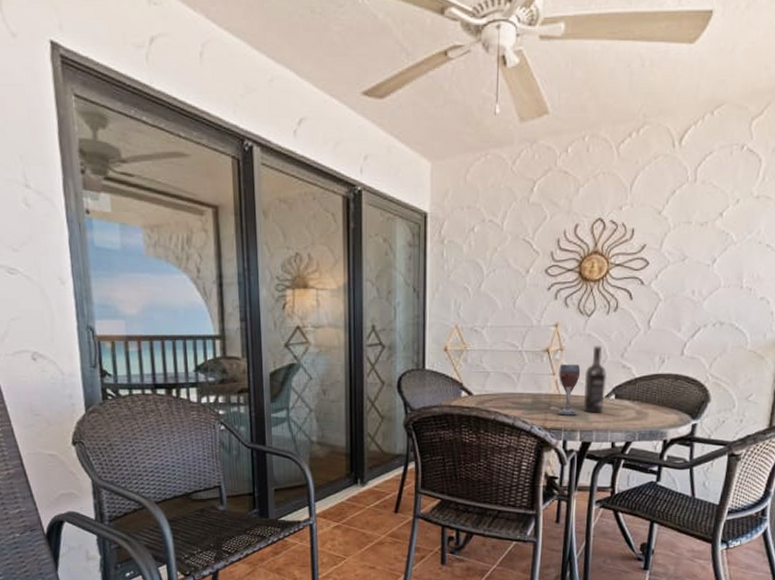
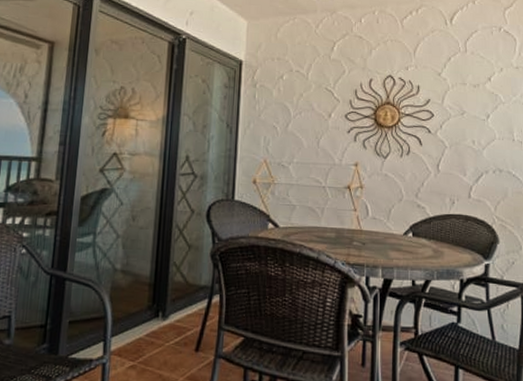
cup: present [557,364,581,416] -> none [359,200,380,252]
wine bottle: present [584,345,607,414] -> none [383,185,404,251]

